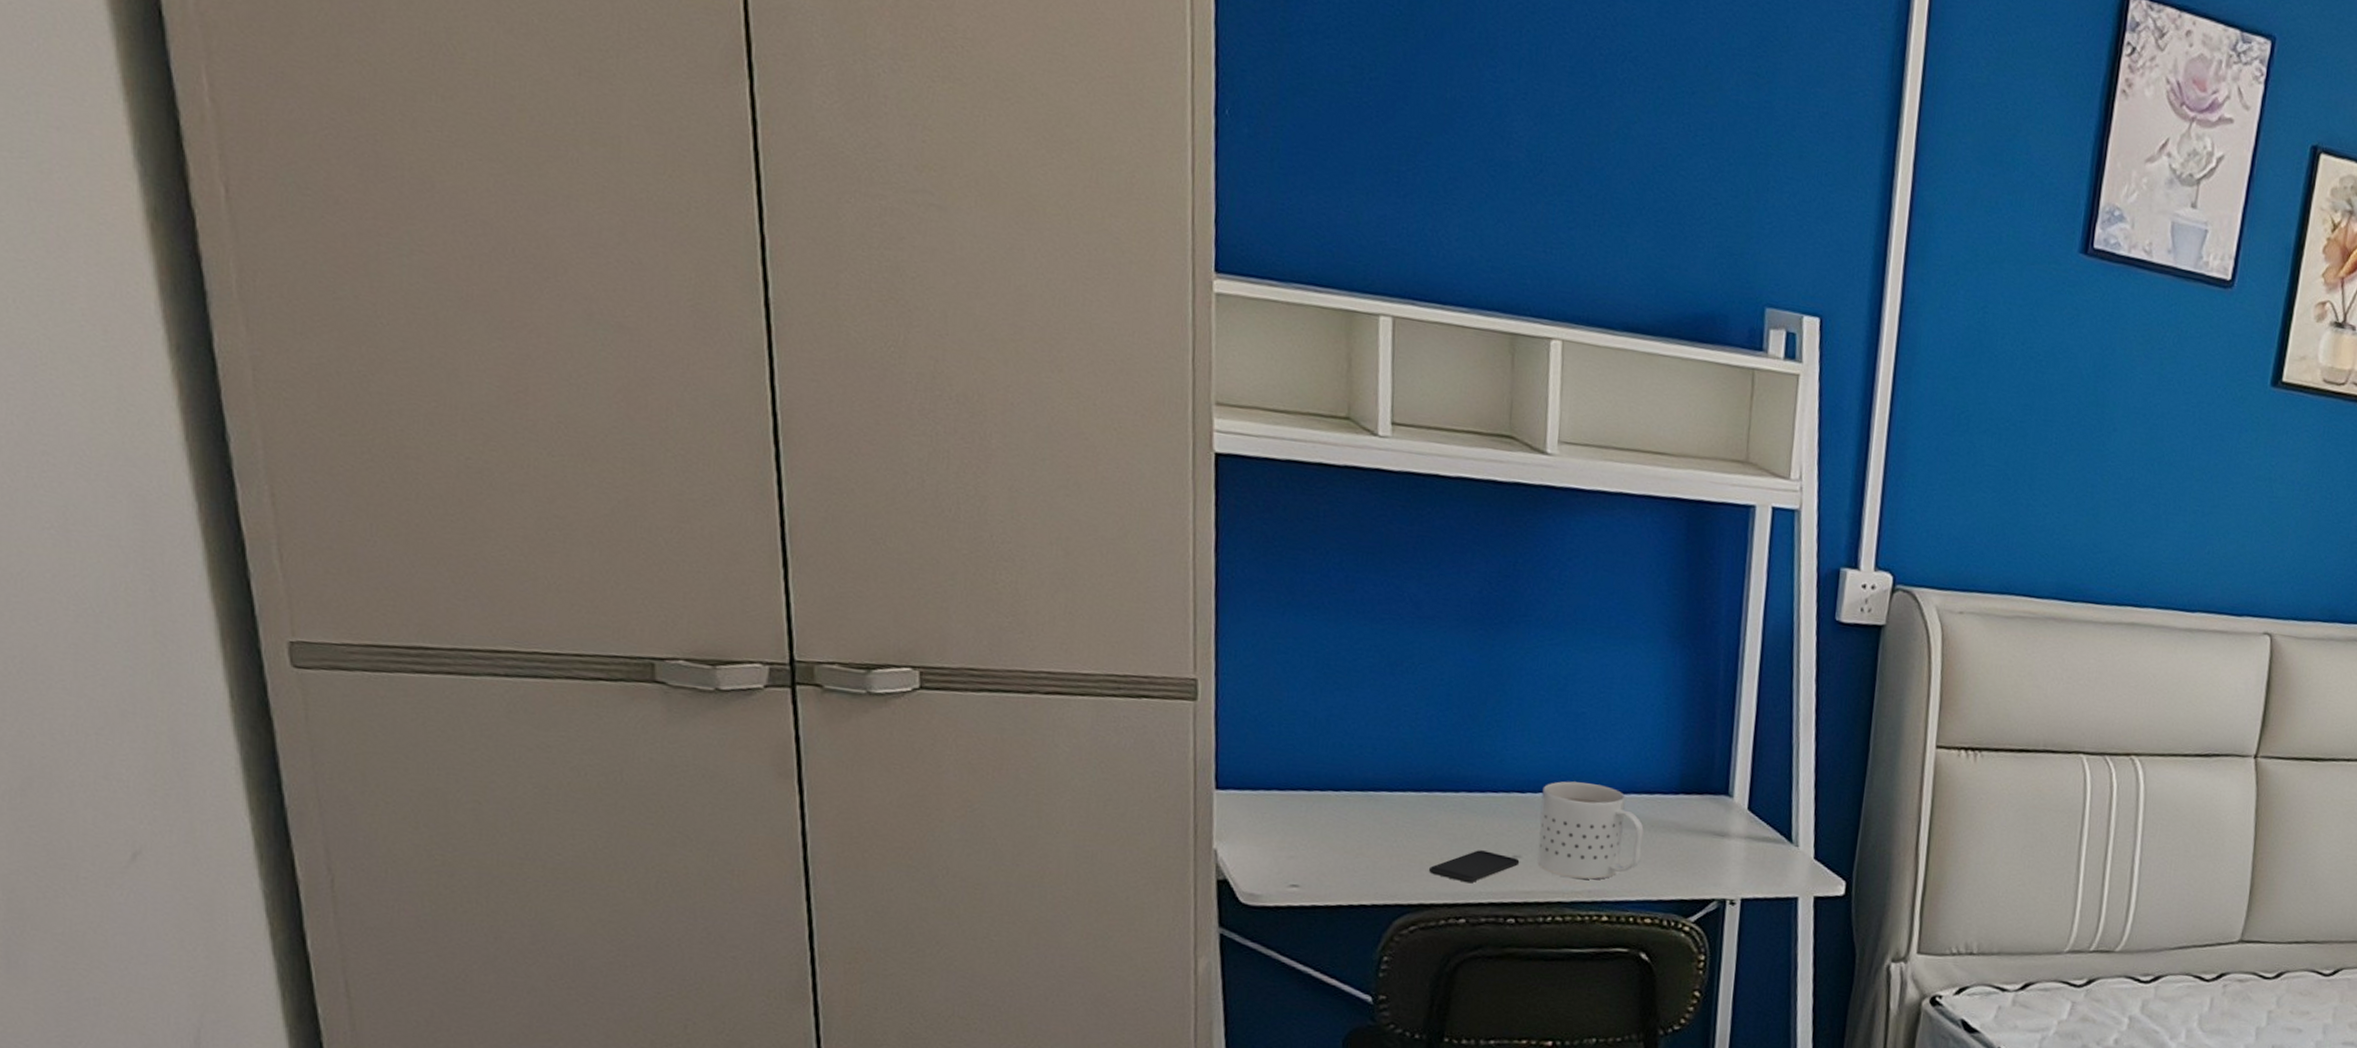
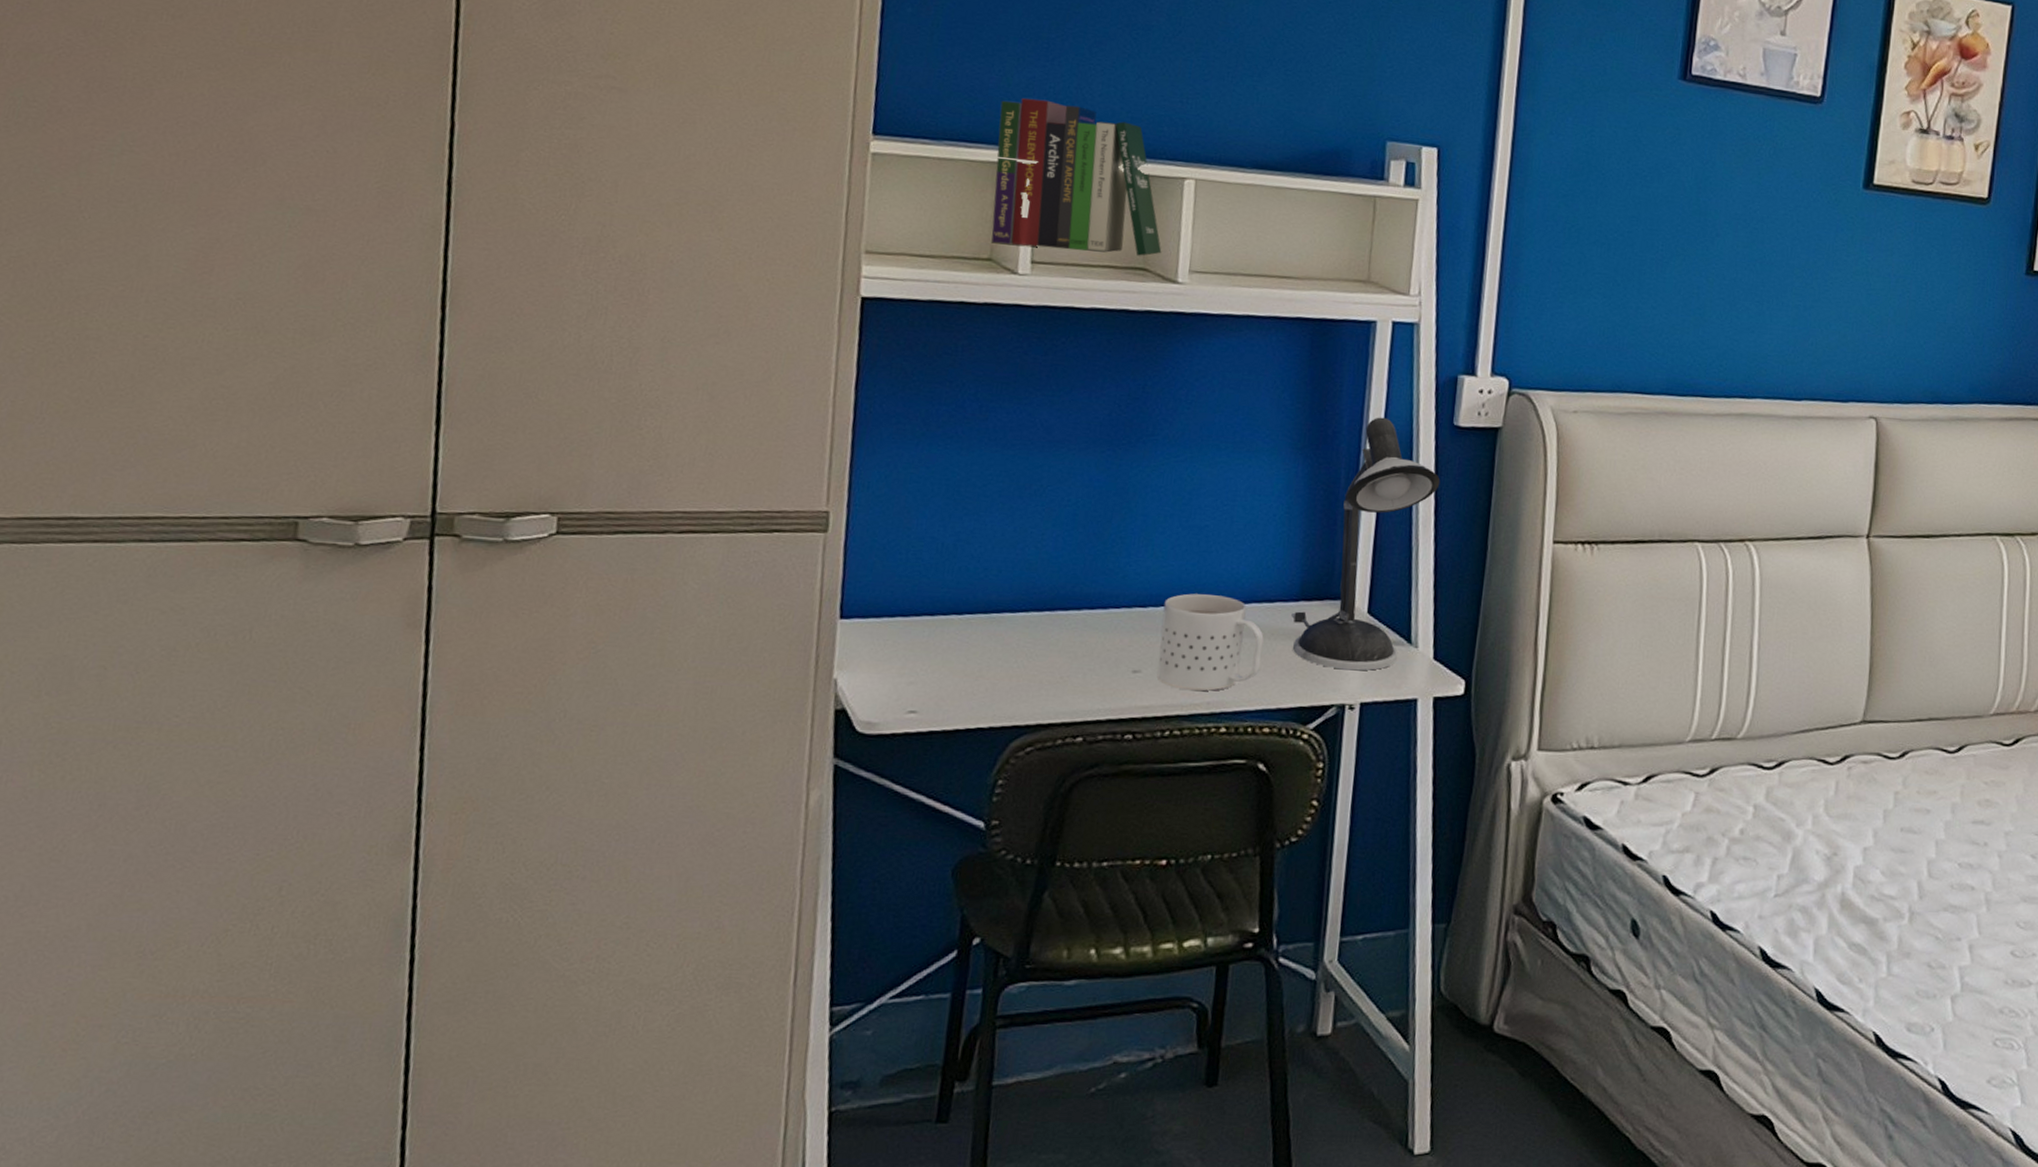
books: none [1348,239,1529,423] -> present [991,98,1162,256]
mobile phone: present [1429,850,1520,884] -> none [1048,667,1140,701]
desk lamp: none [1671,608,1822,867] -> present [1291,417,1441,671]

